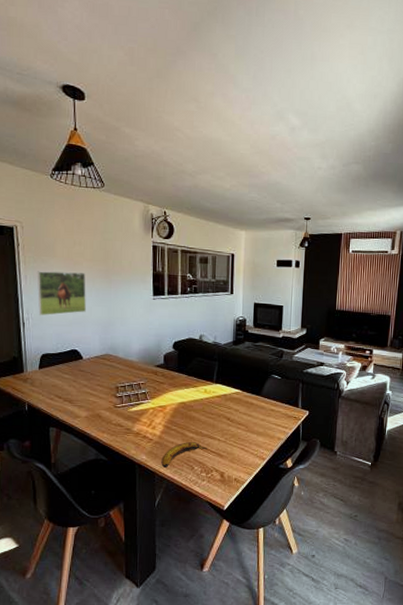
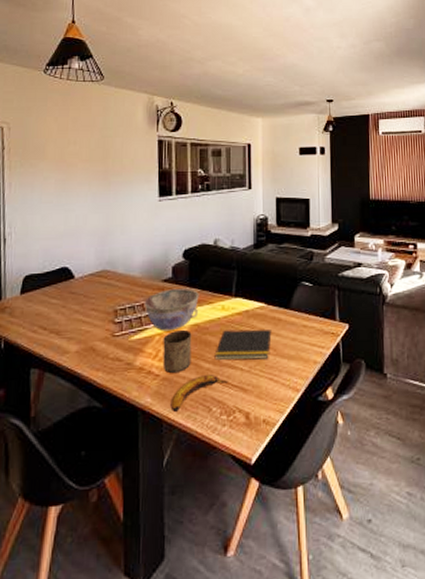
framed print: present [36,271,86,316] -> none [23,176,81,229]
bowl: none [140,373,186,406] -> present [144,288,199,331]
cup: none [155,405,179,439] -> present [162,329,192,374]
notepad: none [197,409,245,433] -> present [214,329,272,360]

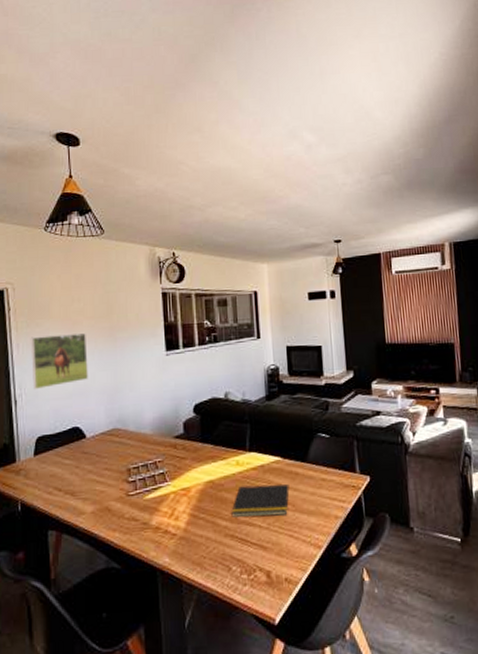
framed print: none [23,176,81,229] -> present [30,333,88,390]
bowl: present [144,288,199,331] -> none [157,444,213,489]
cup: present [162,329,192,374] -> none [178,486,208,533]
banana: present [170,375,228,413] -> none [189,533,247,573]

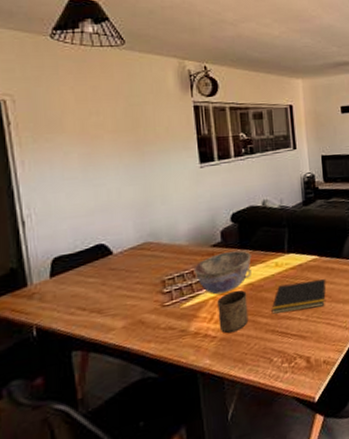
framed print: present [30,333,88,390] -> none [38,148,112,209]
bowl: none [157,444,213,489] -> present [193,250,252,295]
cup: none [178,486,208,533] -> present [217,290,249,334]

